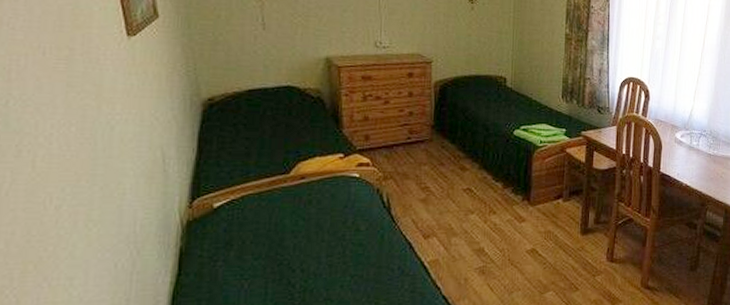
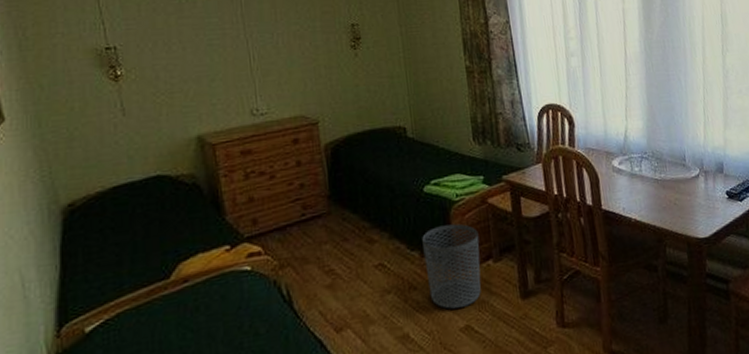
waste bin: none [506,165,554,234] -> present [422,223,481,309]

